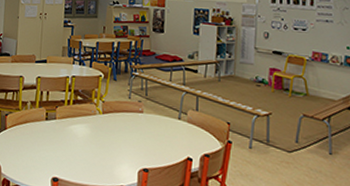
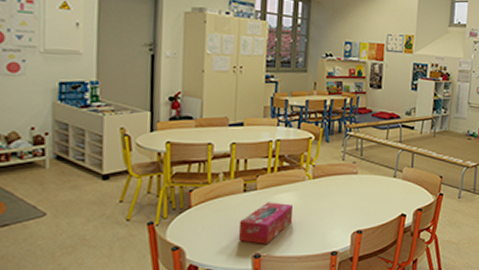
tissue box: none [40,131,86,170] -> present [238,202,294,244]

